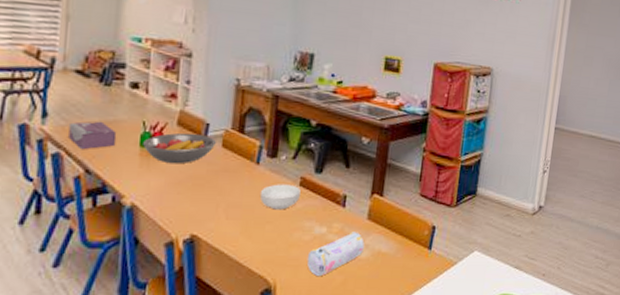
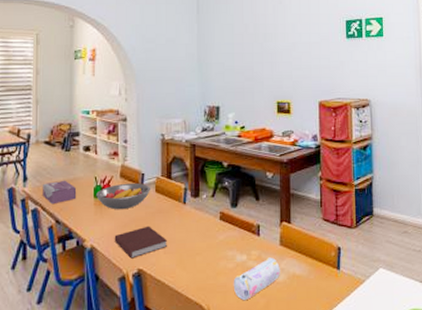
notebook: none [163,185,233,222] -> present [114,225,168,259]
cereal bowl: present [259,184,301,210] -> none [188,219,221,243]

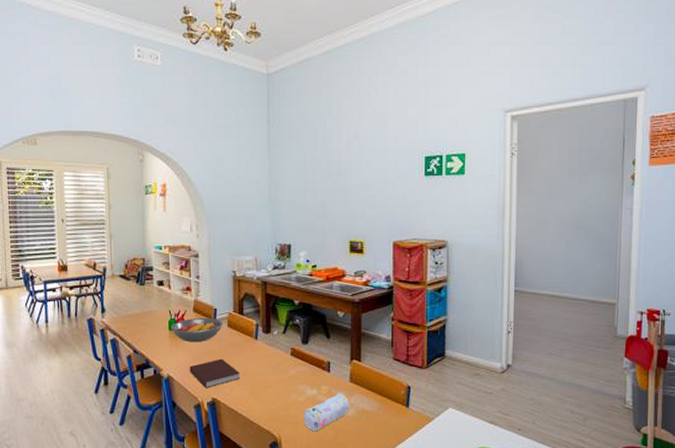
tissue box: present [43,180,77,205] -> none [120,312,153,335]

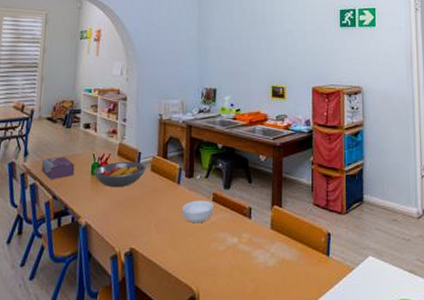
tissue box: none [120,312,153,335] -> present [42,156,75,180]
notebook: present [189,358,241,388] -> none [108,204,161,237]
cereal bowl: none [260,355,292,376] -> present [181,200,214,223]
pencil case: present [303,393,349,432] -> none [223,241,270,285]

